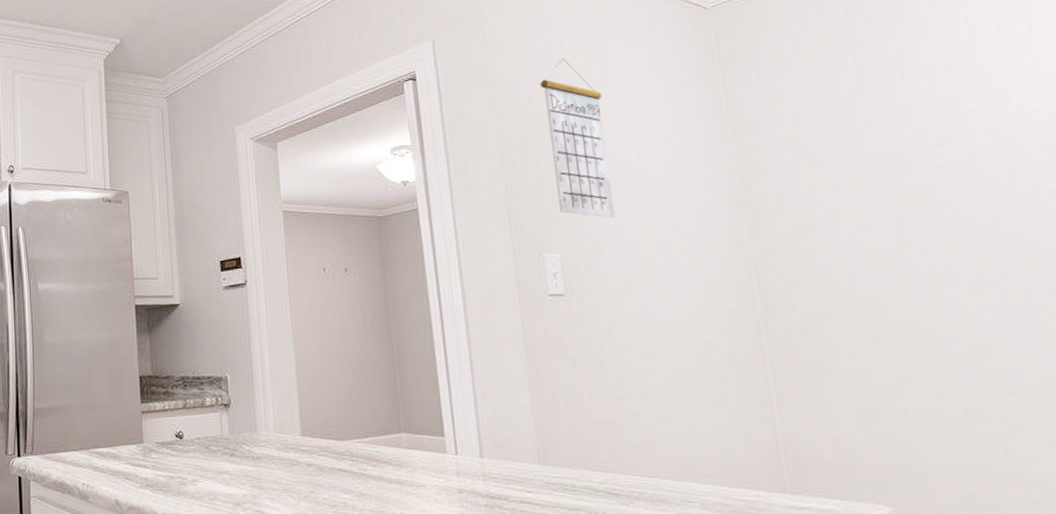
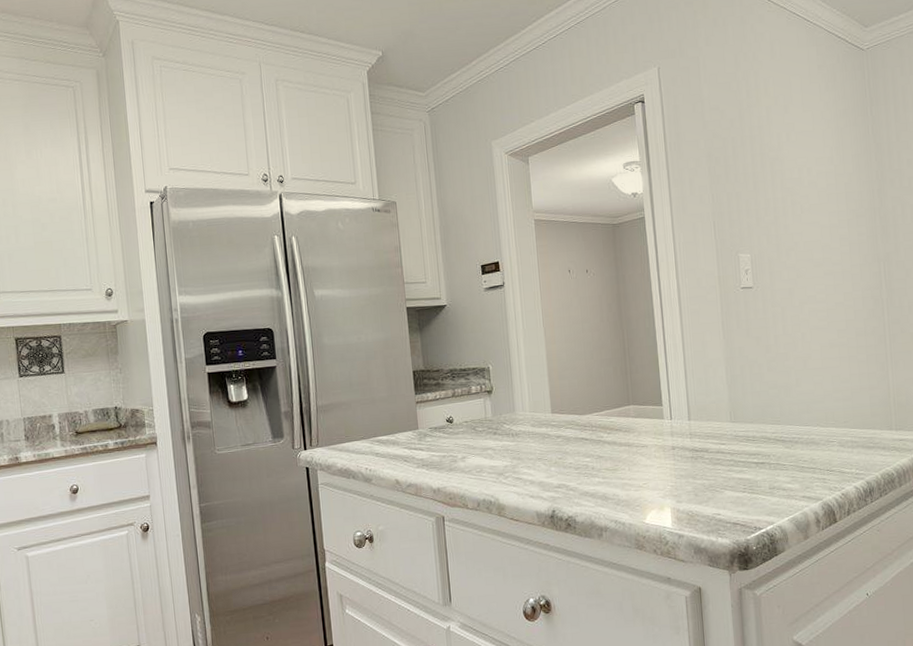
calendar: present [540,58,616,218] -> none [740,87,791,224]

